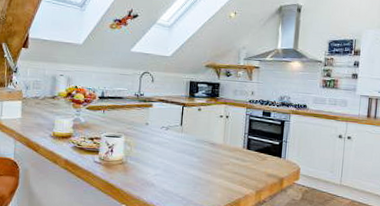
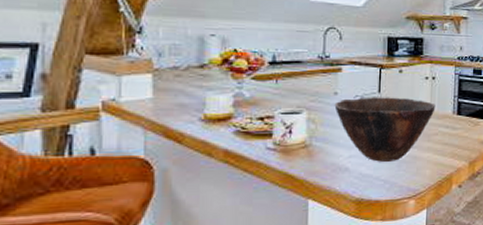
bowl: none [145,128,228,183] -> present [334,97,436,162]

